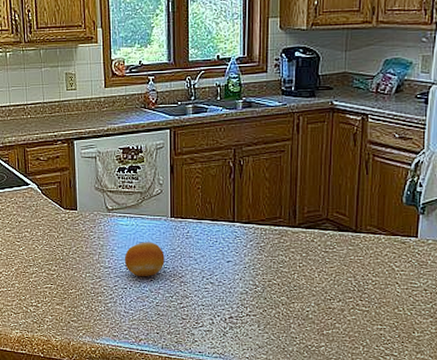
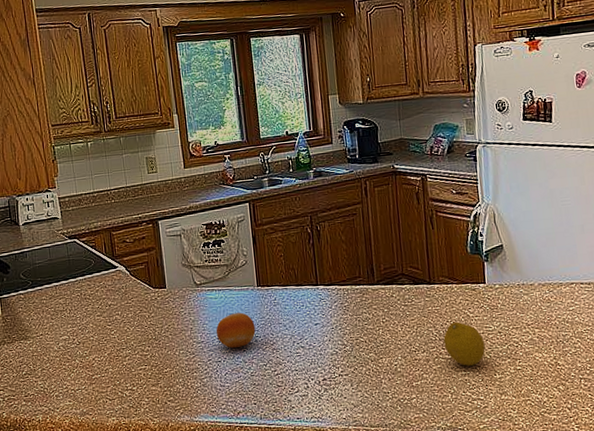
fruit: none [363,274,407,321] -> present [443,321,486,366]

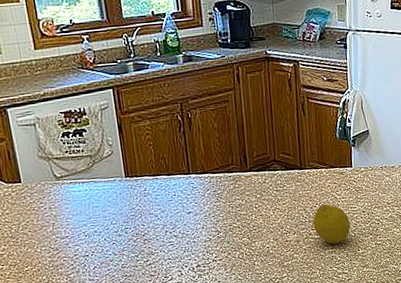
fruit: present [216,312,256,348] -> none [81,204,126,242]

